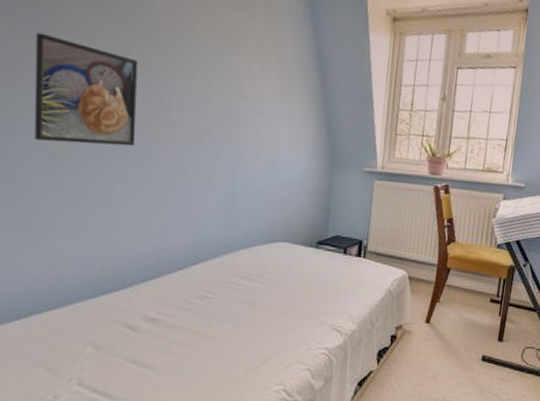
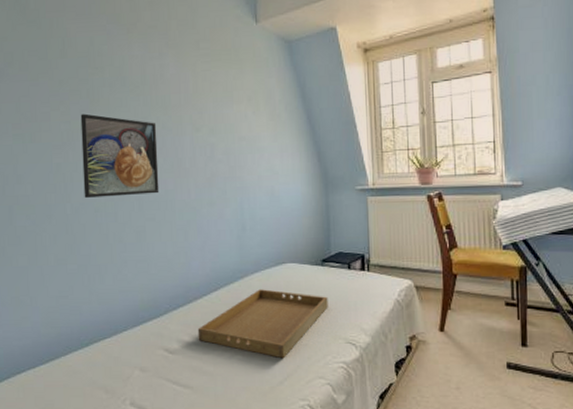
tray: none [167,267,319,342] -> present [197,289,328,359]

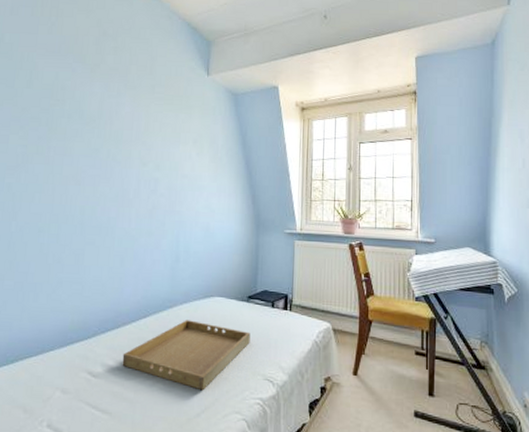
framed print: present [80,113,159,198] -> none [30,139,107,220]

